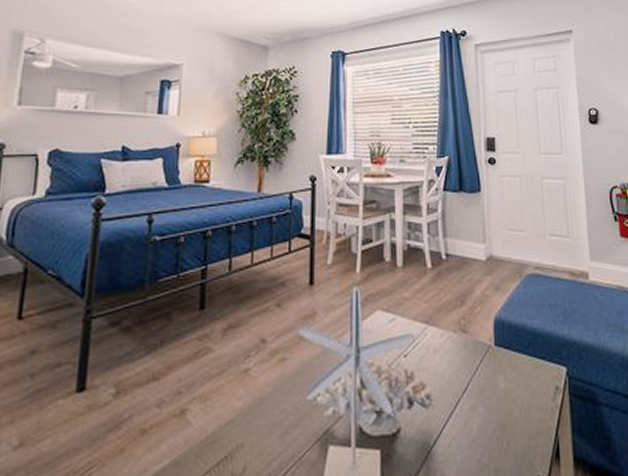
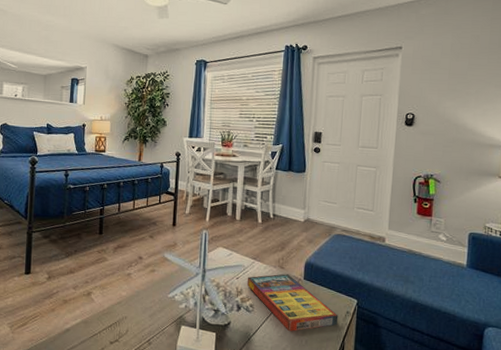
game compilation box: none [420,340,547,431] -> present [247,274,339,332]

